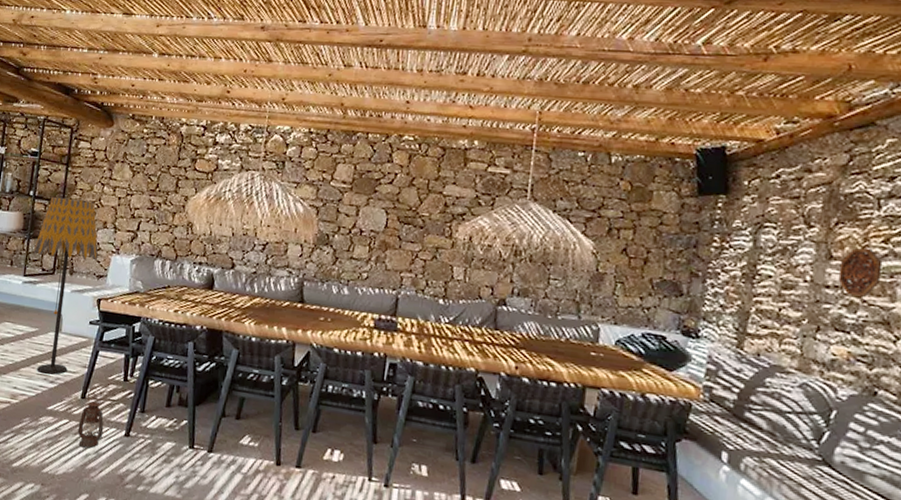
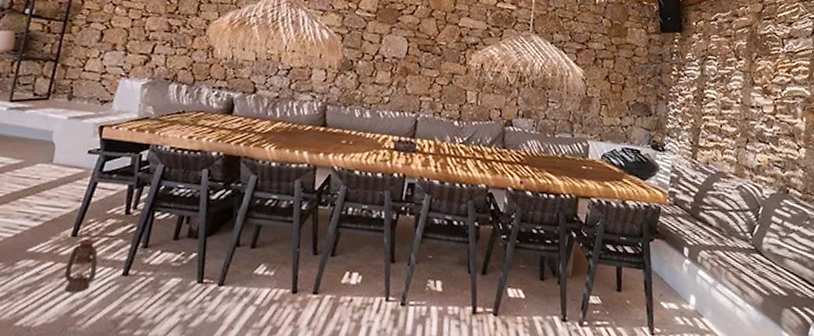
floor lamp: present [32,196,99,375] -> none [17,15,105,211]
decorative platter: present [838,247,883,297] -> none [759,76,788,115]

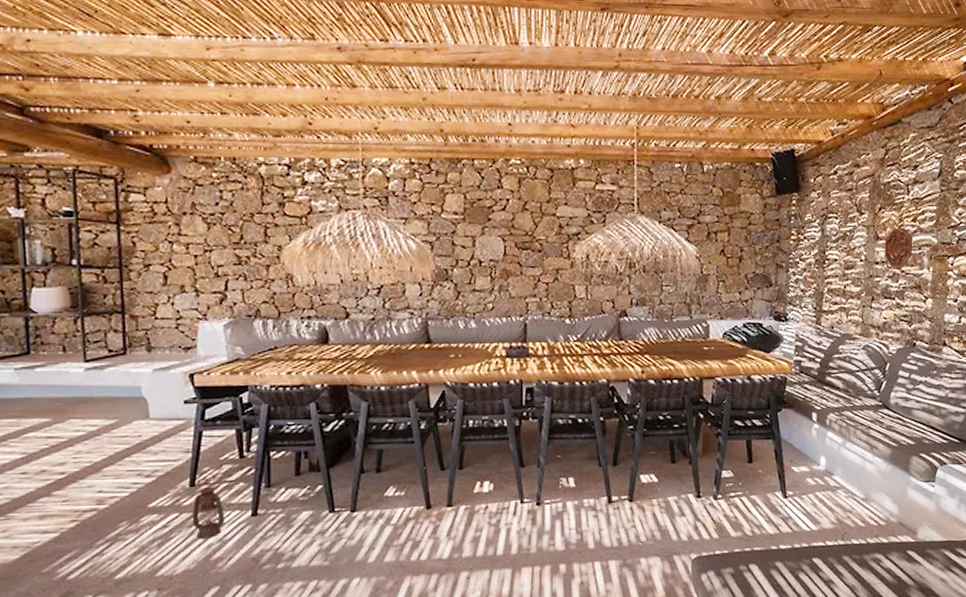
decorative platter: none [759,76,788,115] -> present [884,227,913,268]

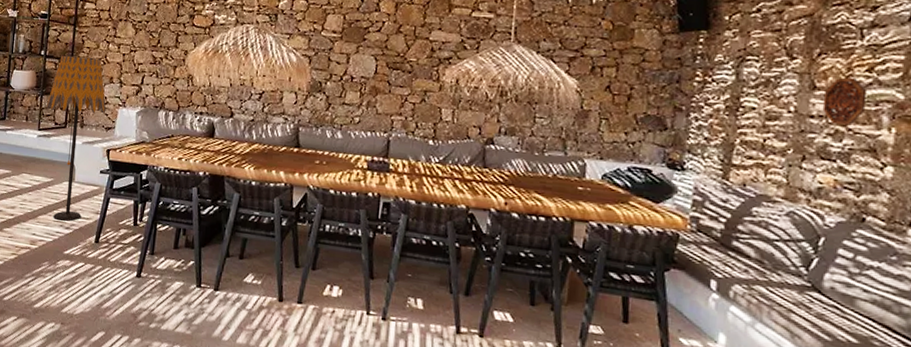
floor lamp: none [91,263,181,469] -> present [45,55,107,221]
lantern: present [192,472,225,539] -> none [92,233,117,289]

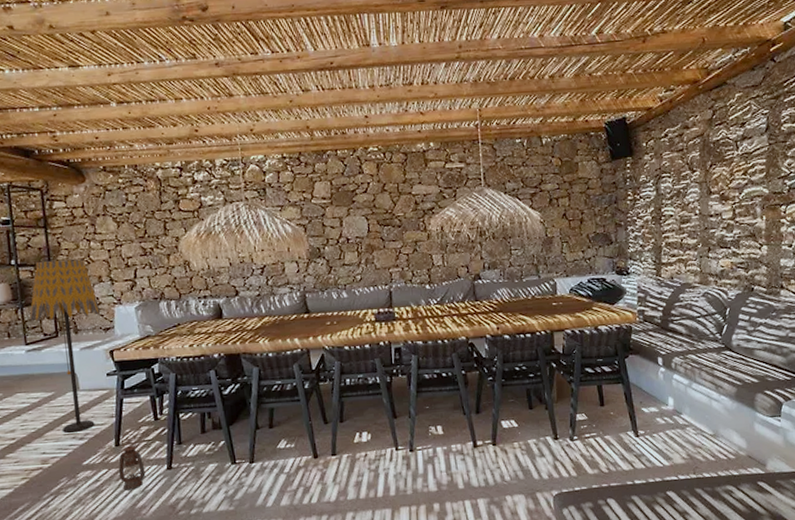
lantern: none [92,233,117,289] -> present [118,433,146,490]
decorative platter: present [822,77,868,126] -> none [717,180,746,220]

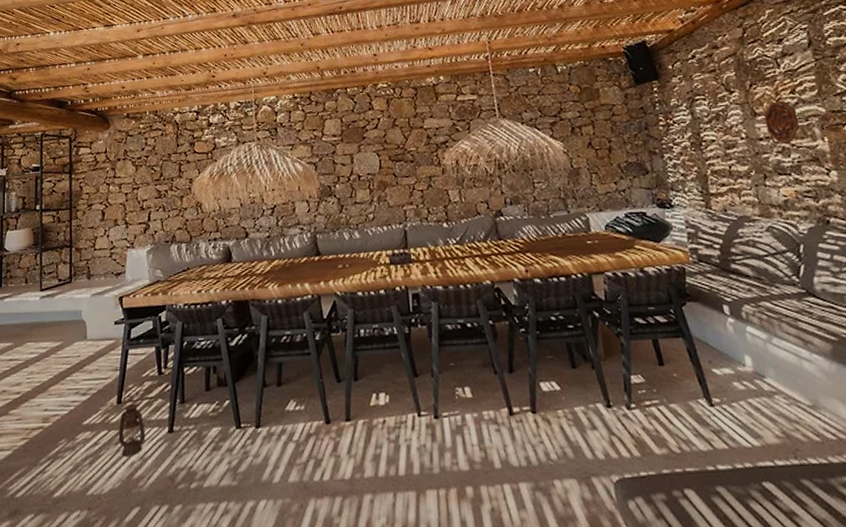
floor lamp: present [29,259,101,433] -> none [46,203,114,387]
decorative platter: none [717,180,746,220] -> present [763,100,800,143]

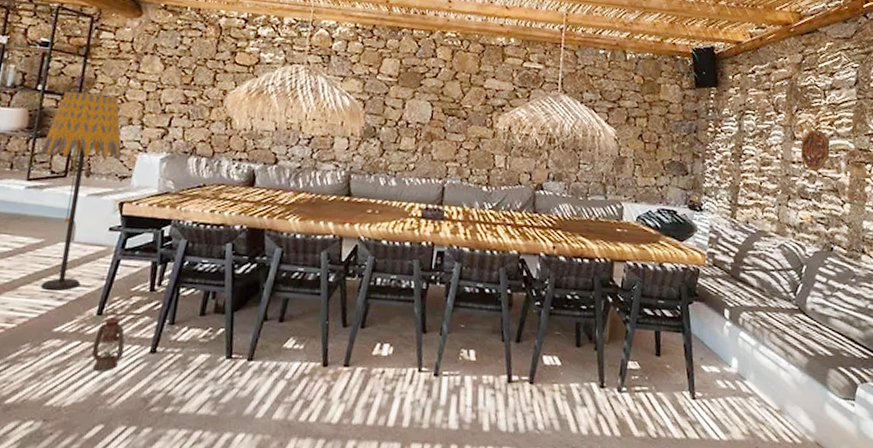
floor lamp: none [46,203,114,387] -> present [39,91,122,291]

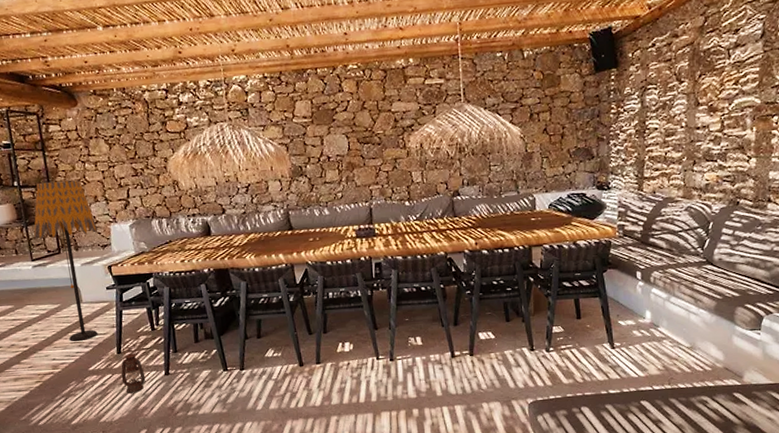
decorative platter: present [800,129,830,170] -> none [705,91,735,132]

